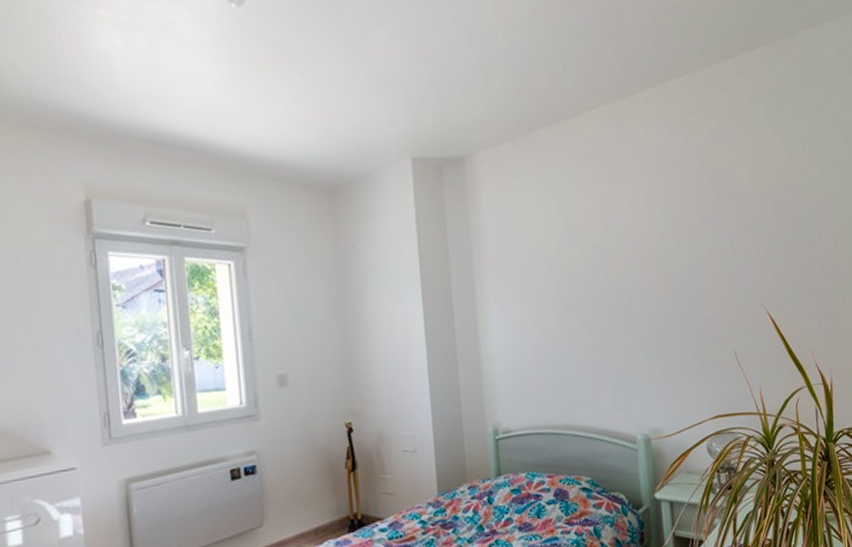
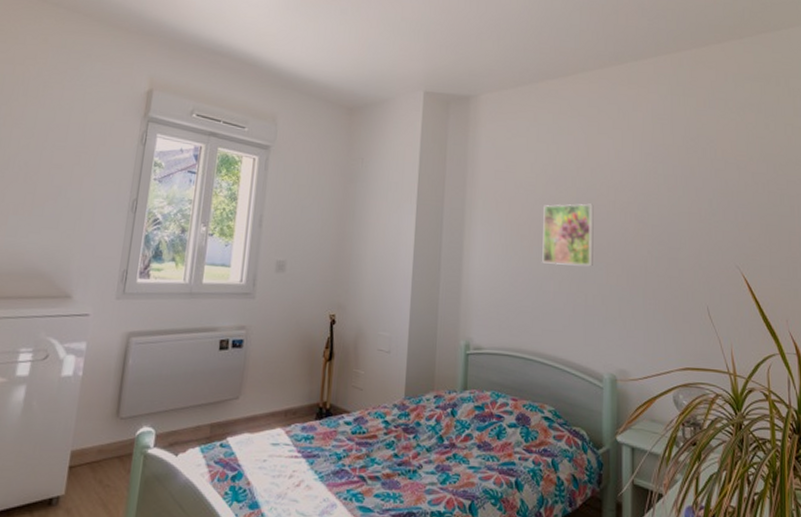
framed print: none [559,260,616,332] -> present [542,203,594,267]

